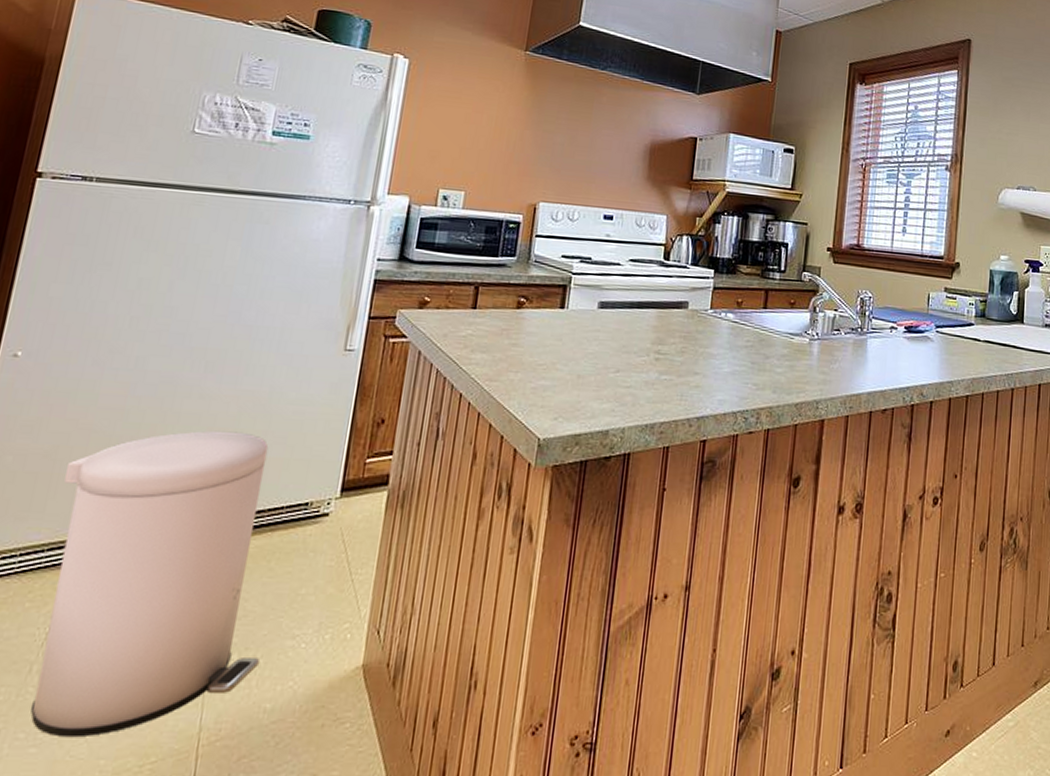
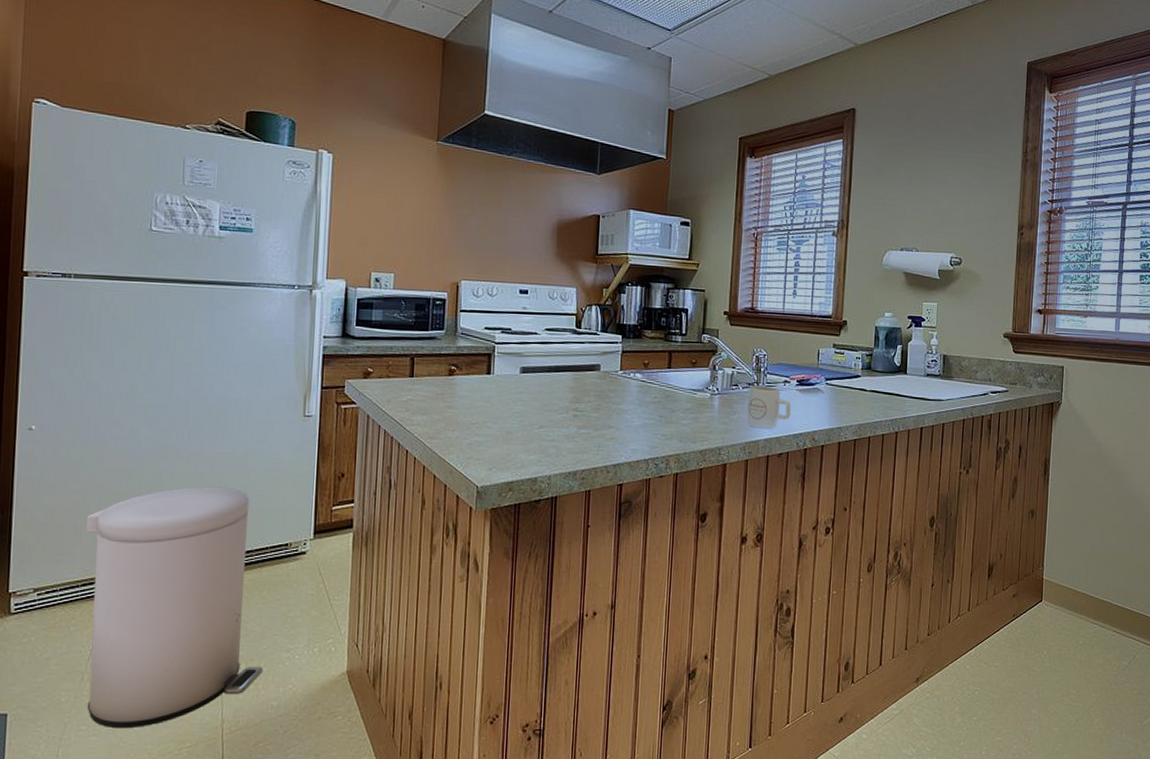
mug: none [849,330,898,382] -> present [747,385,792,430]

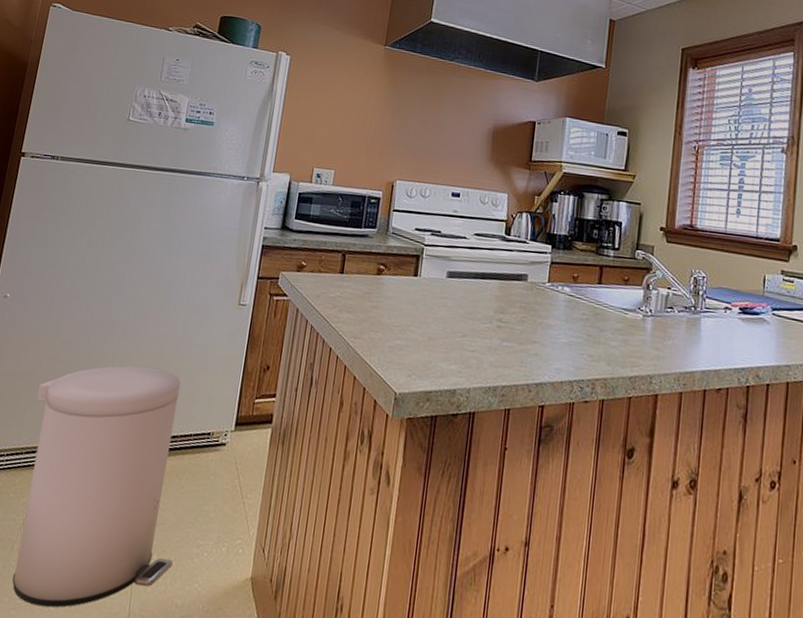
mug: present [747,385,792,430] -> none [682,309,733,361]

